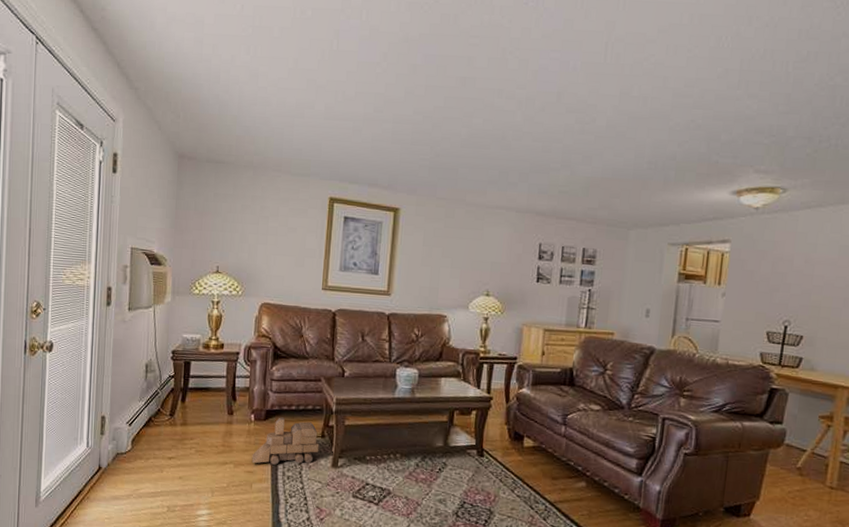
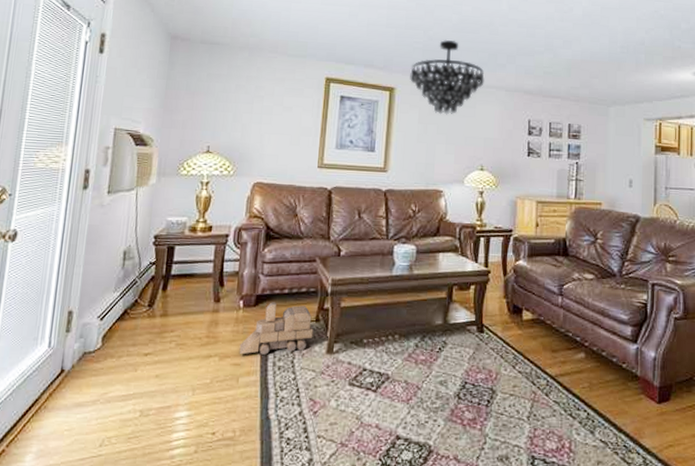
chandelier: none [415,155,494,237] -> present [410,39,485,115]

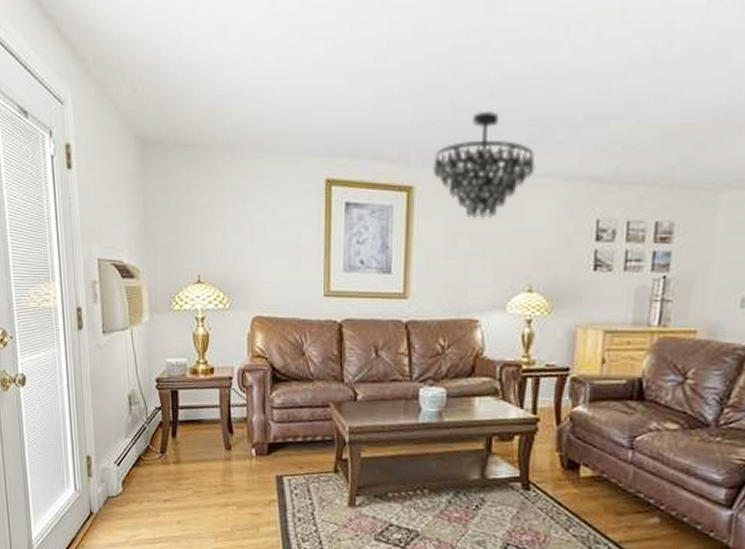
toy train: present [239,302,314,355] -> none [256,451,333,505]

